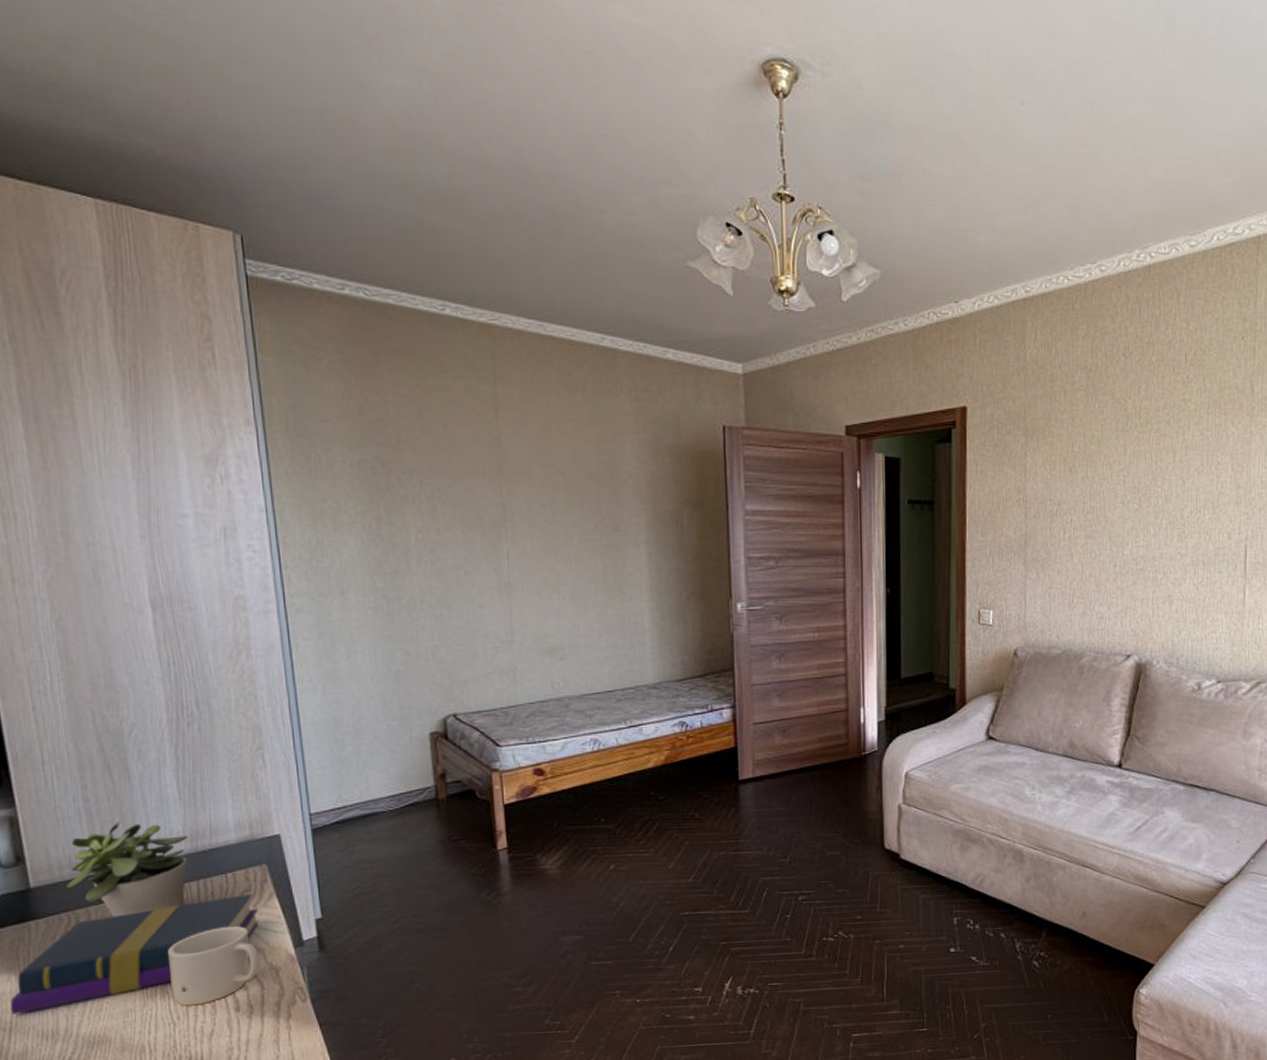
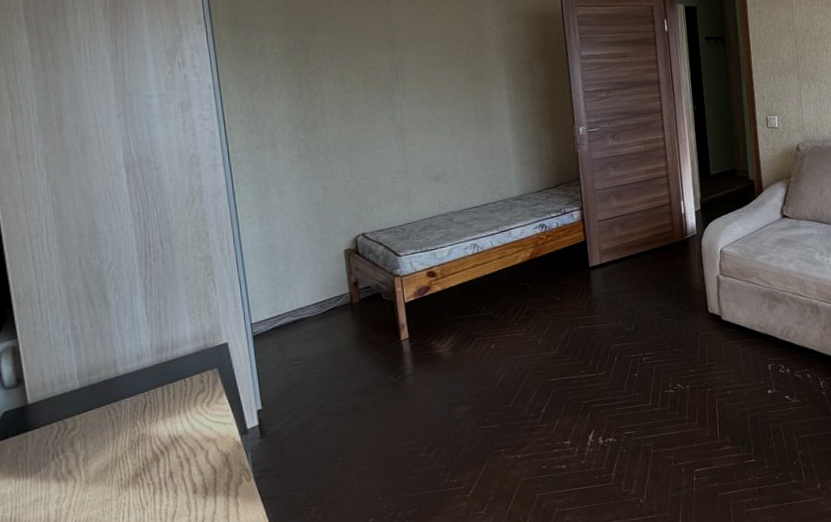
book: present [9,893,259,1014] -> none [10,393,212,512]
potted plant: present [67,821,188,917] -> none [57,343,154,423]
mug: present [167,925,261,1006] -> none [137,421,213,493]

